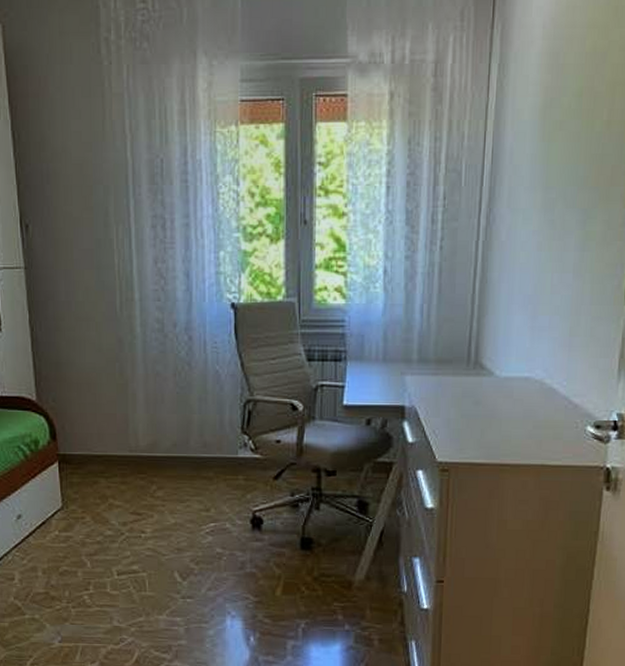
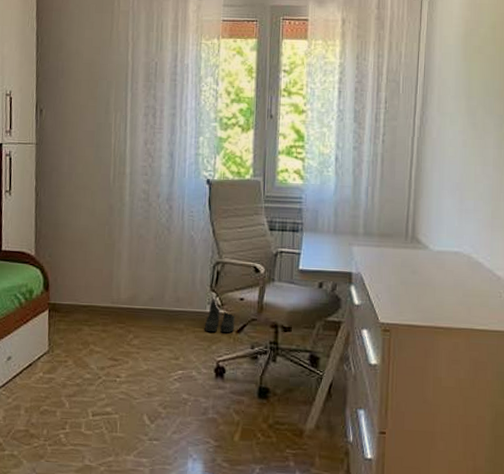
boots: none [238,444,272,480] -> present [205,300,235,333]

